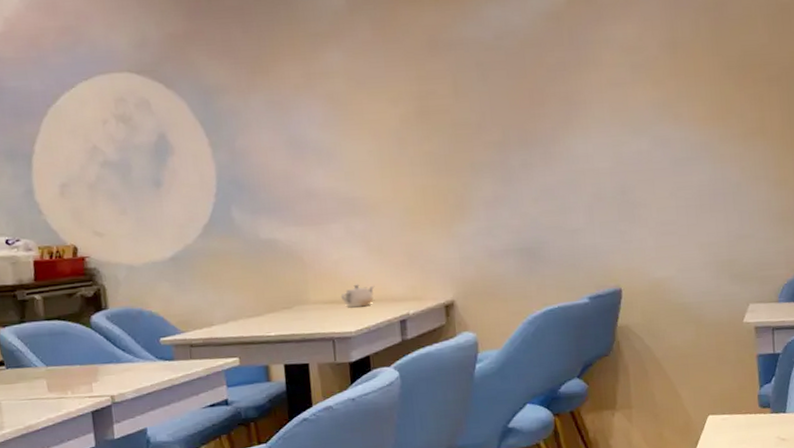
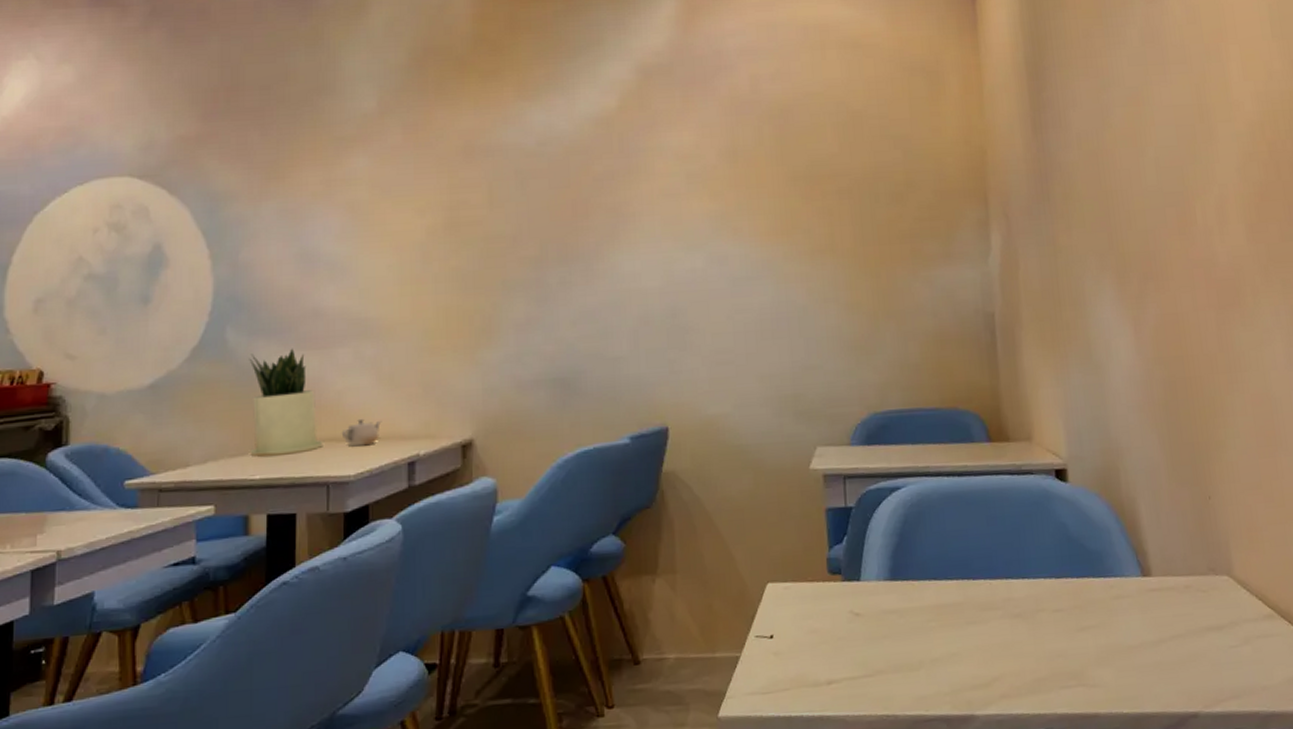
planter: none [254,224,327,318] -> present [249,348,325,458]

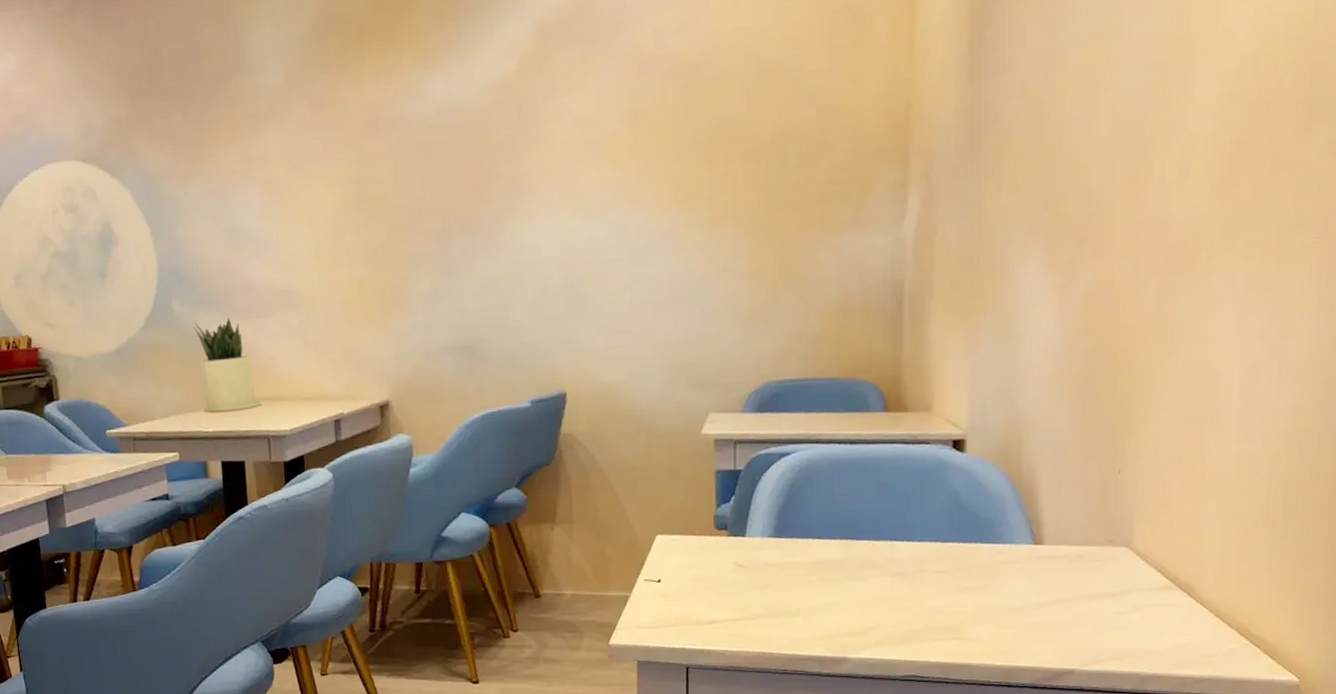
teapot: present [341,418,382,447] -> none [276,381,310,406]

